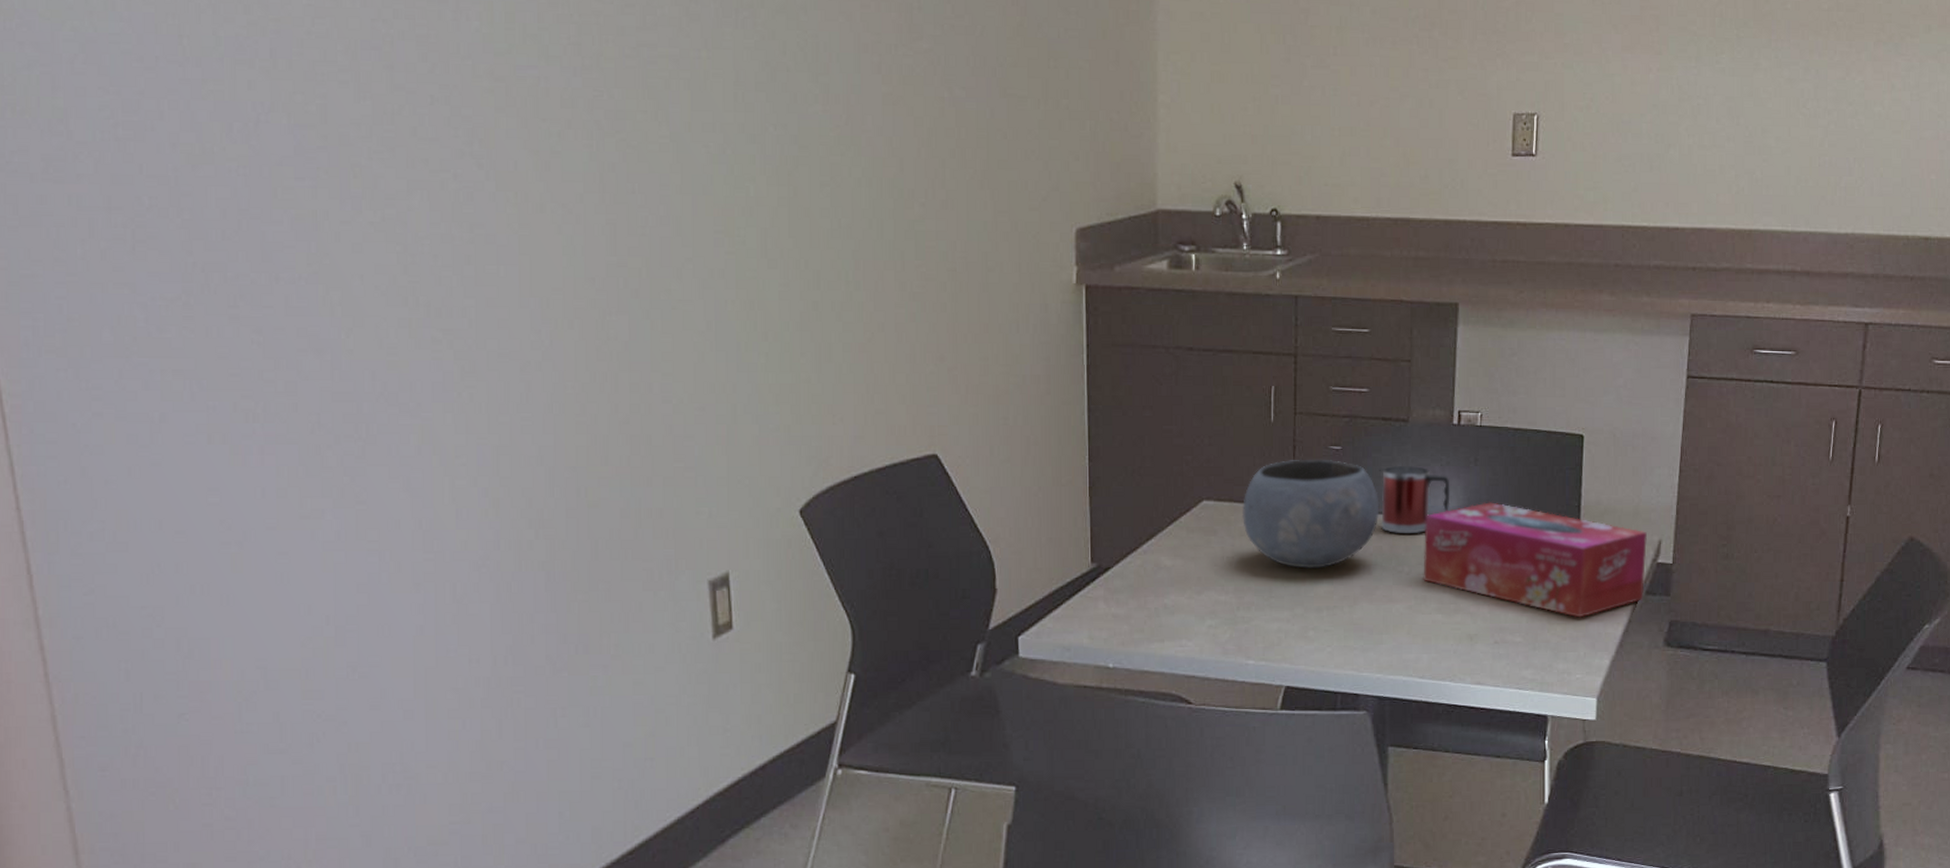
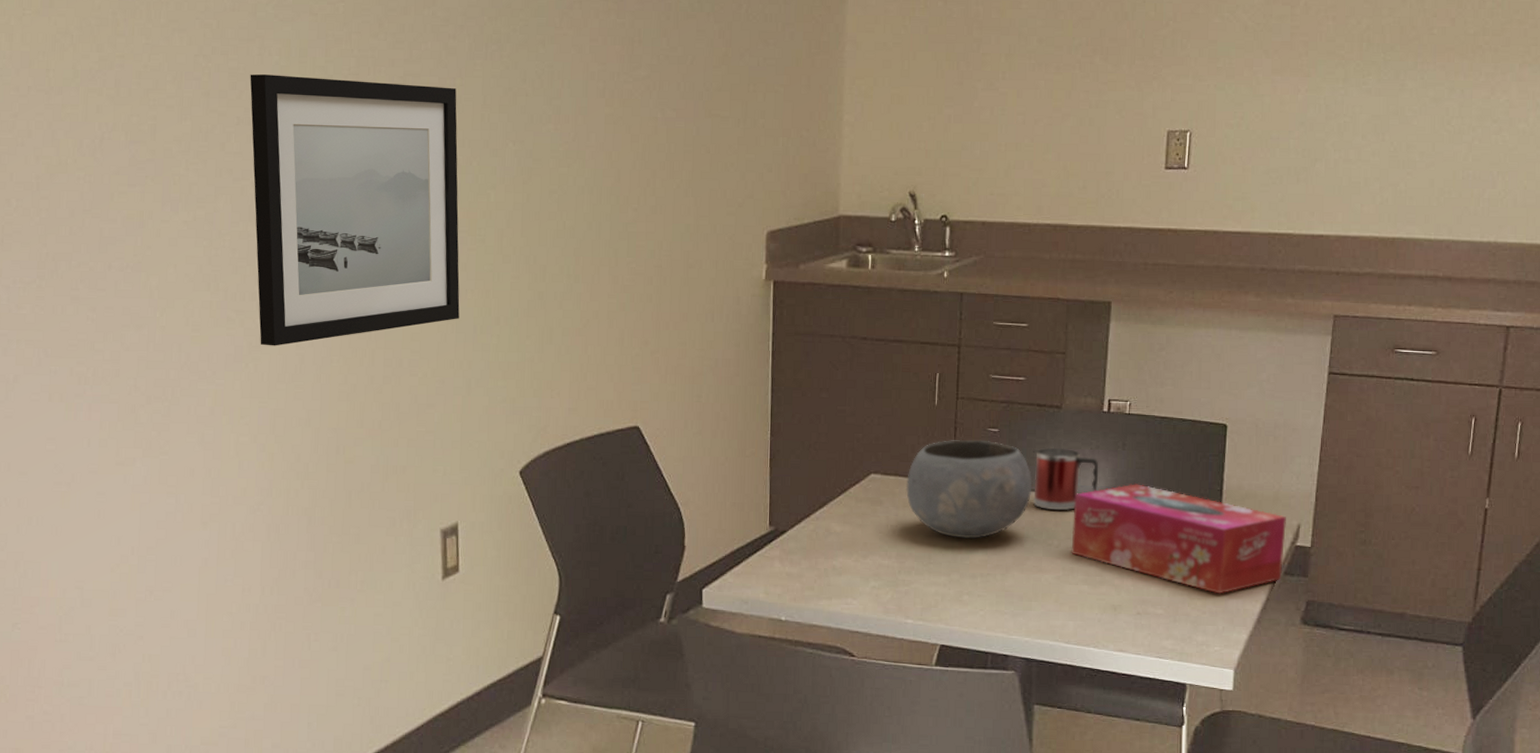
wall art: none [444,43,719,371] -> present [250,74,460,346]

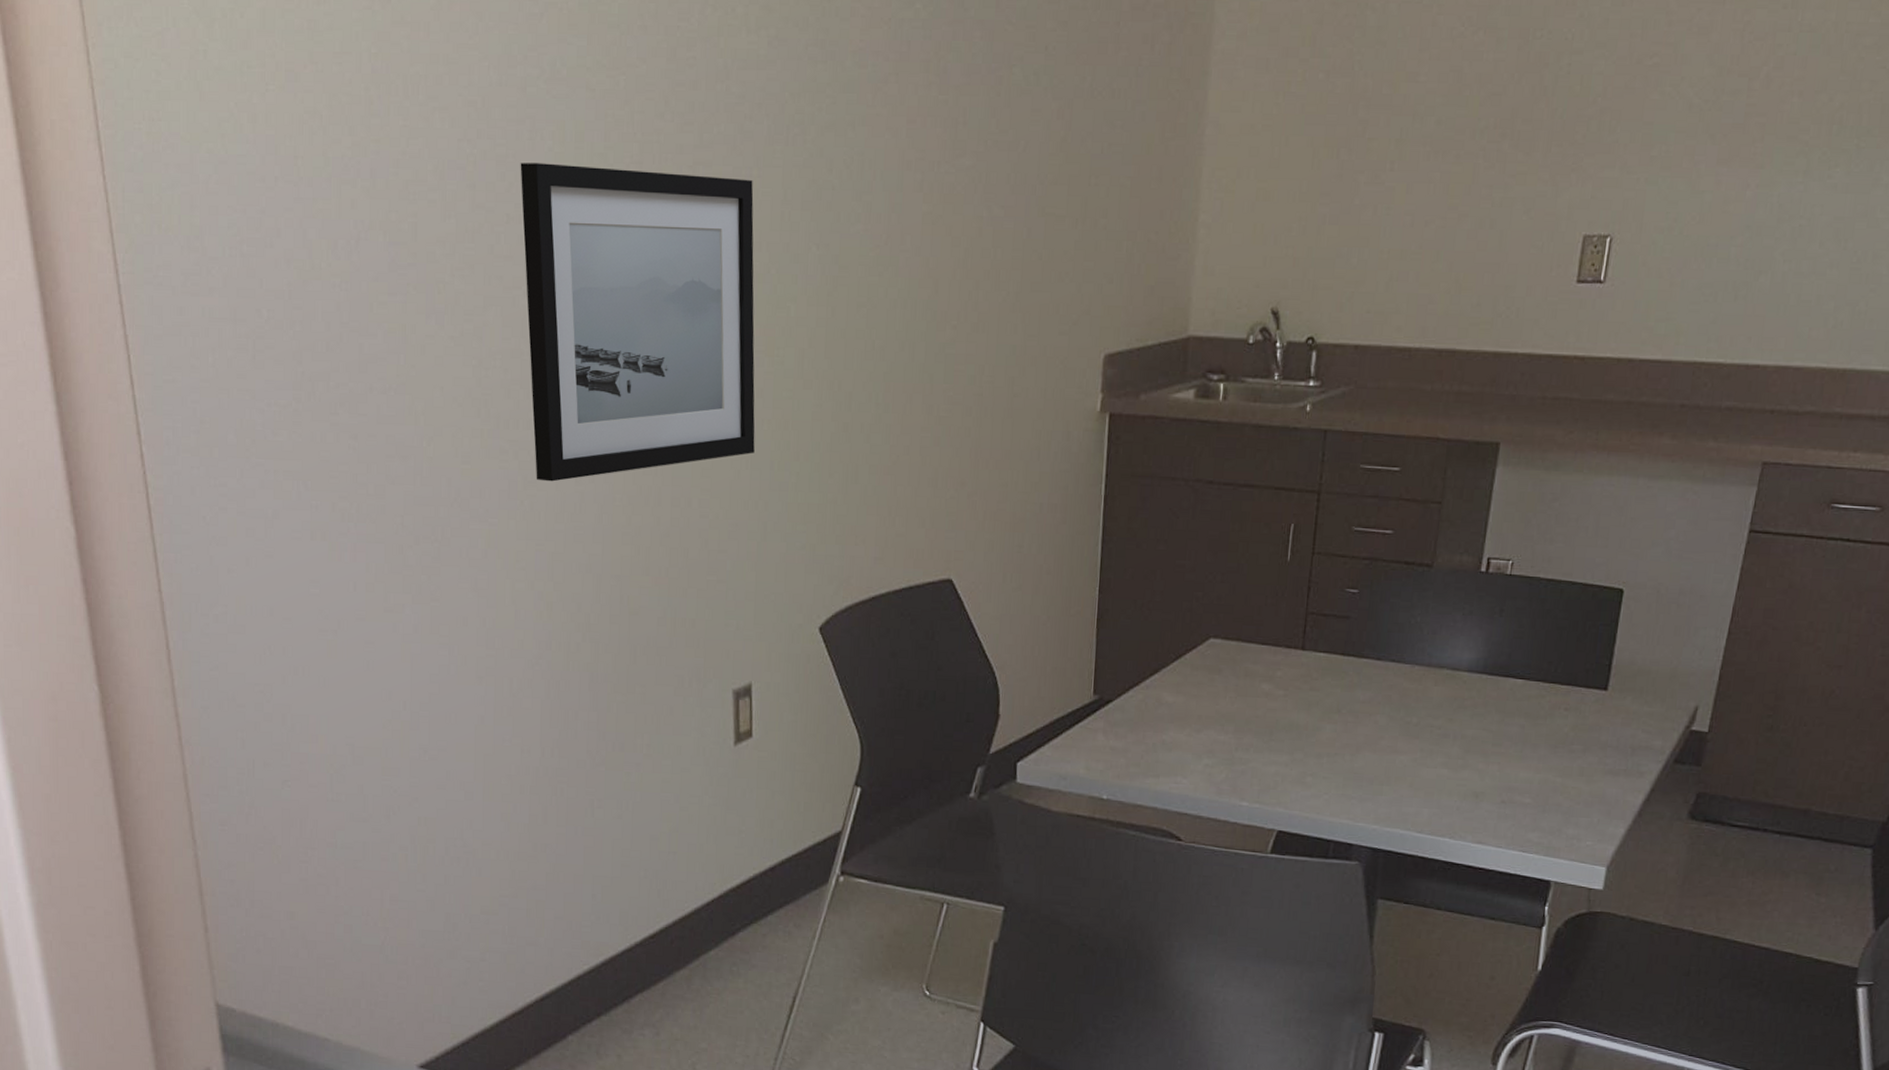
bowl: present [906,439,1033,539] -> none [1249,600,1393,714]
mug: present [1032,447,1099,510] -> none [1392,612,1471,684]
tissue box: present [1071,484,1286,594] -> none [1431,655,1683,783]

